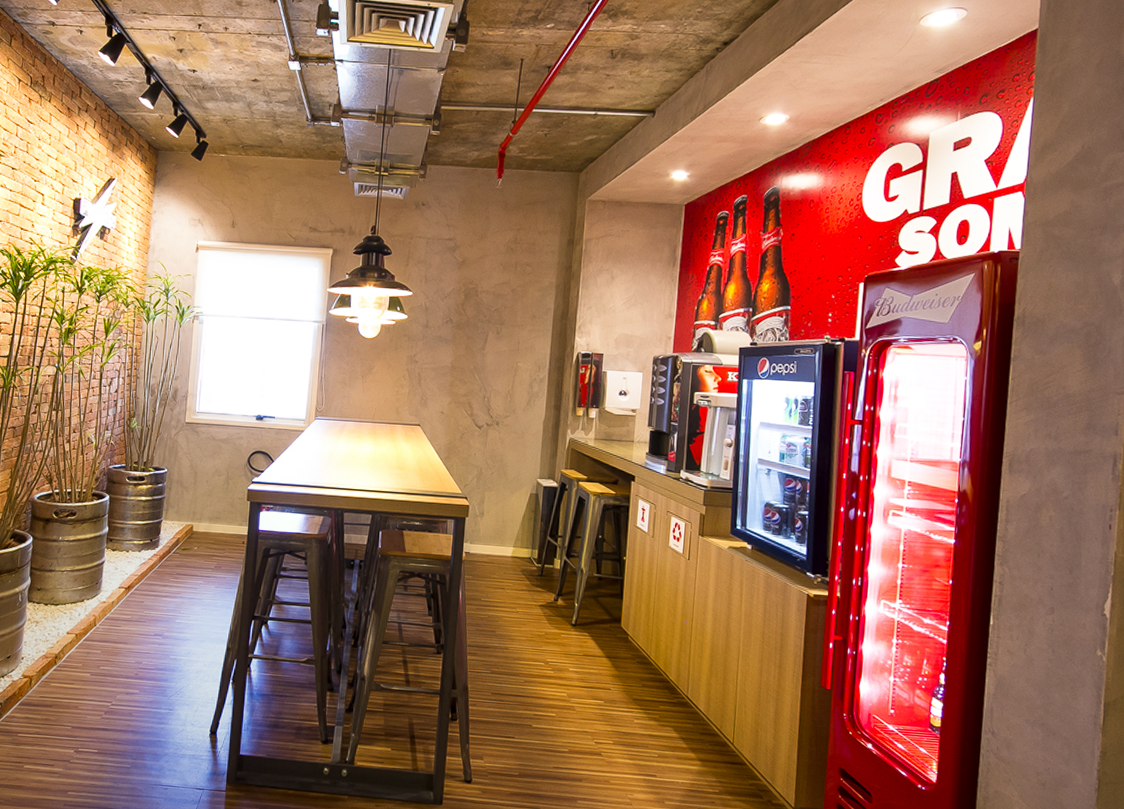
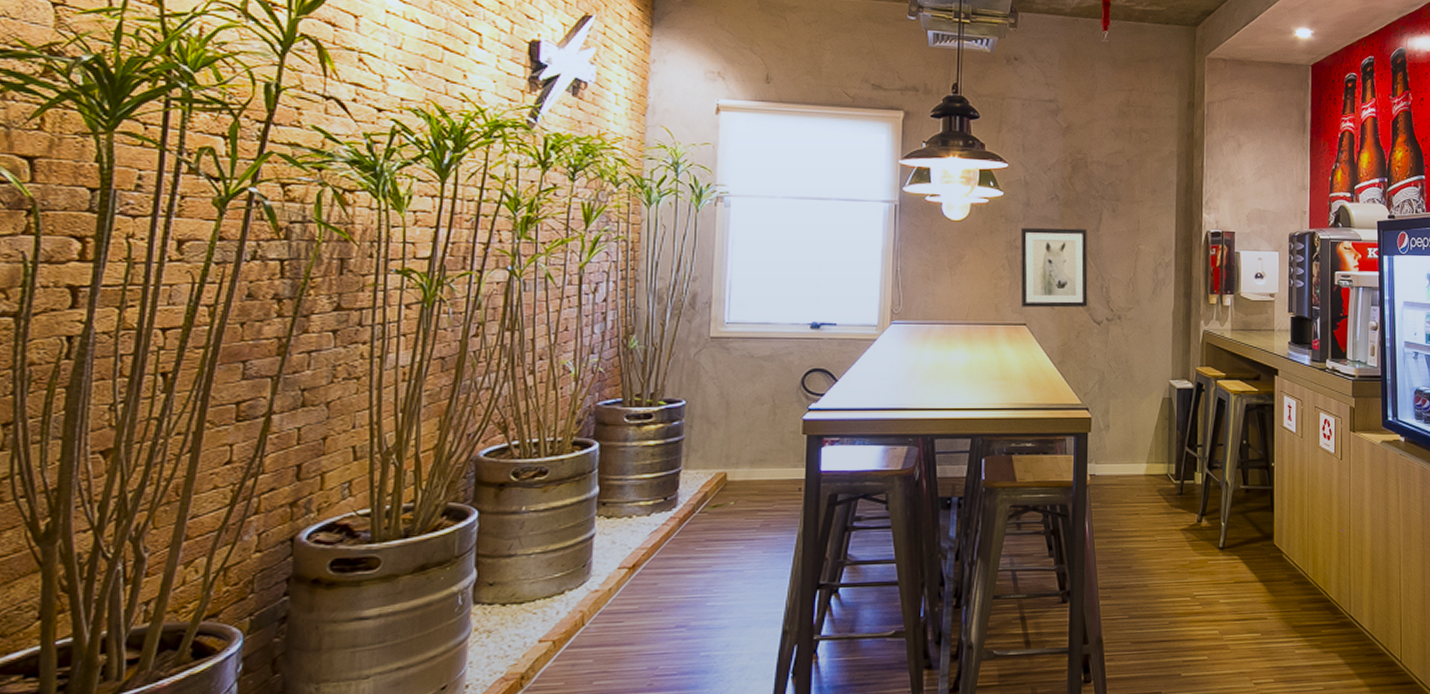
wall art: none [417,346,475,413] -> present [1020,227,1088,308]

